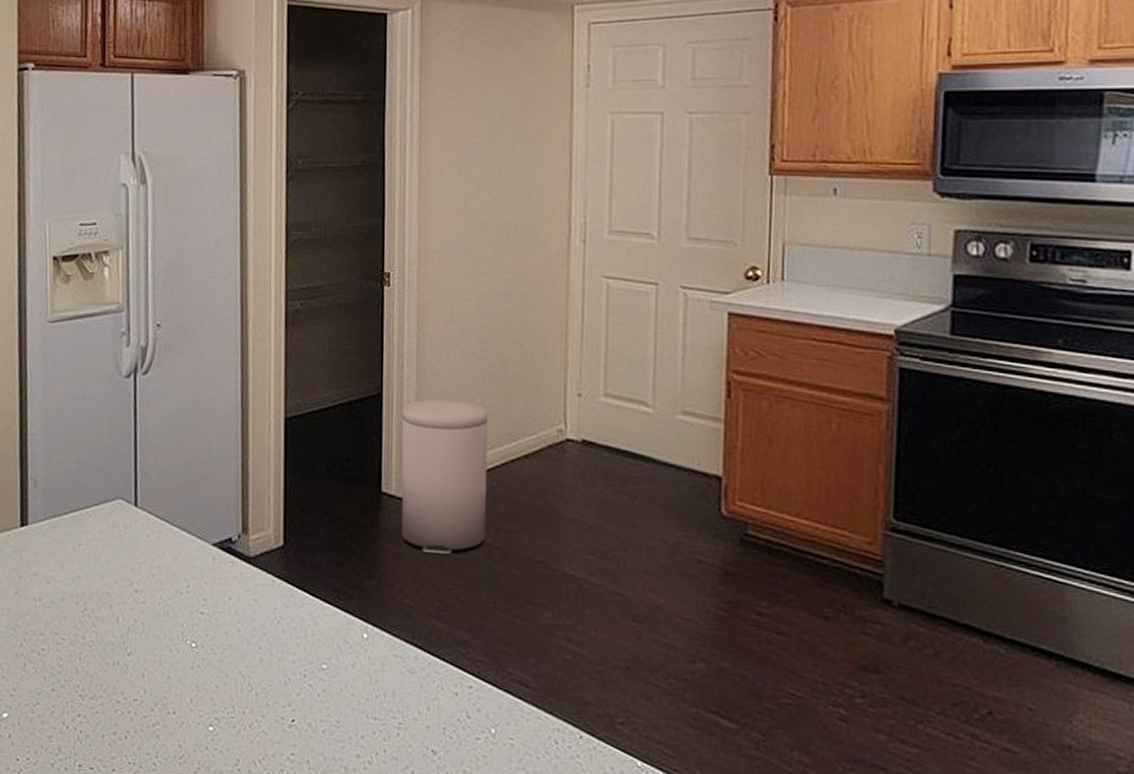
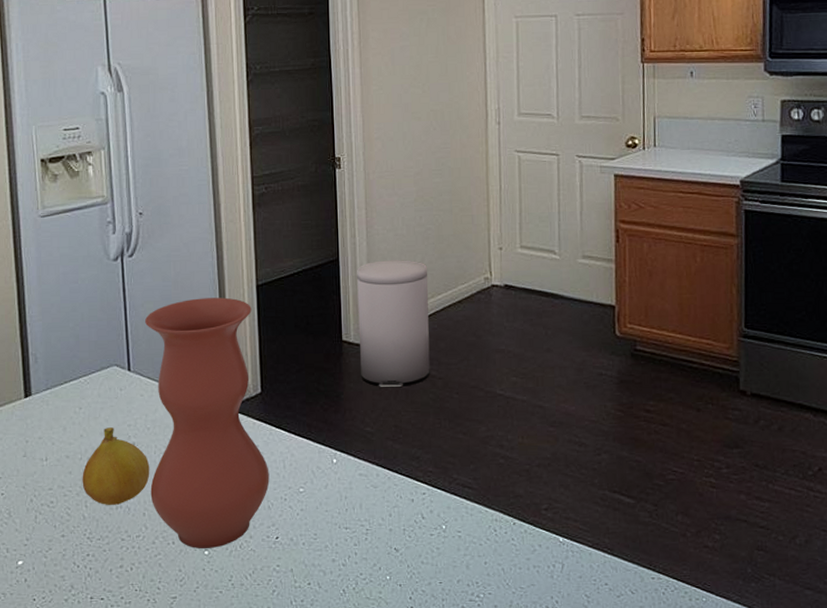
fruit: none [77,570,153,661] -> present [82,427,150,505]
vase: none [151,428,288,724] -> present [144,297,270,548]

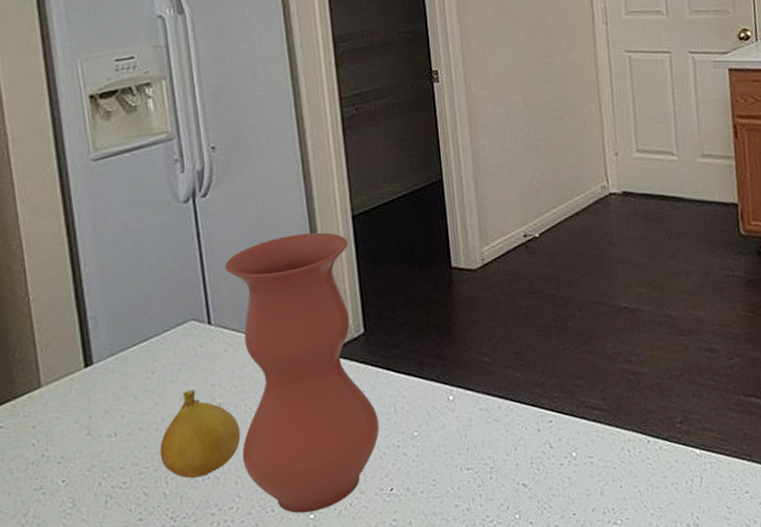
pedal bin: present [357,260,430,388] -> none [463,174,550,314]

